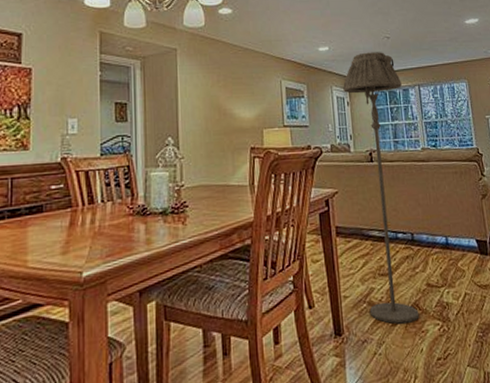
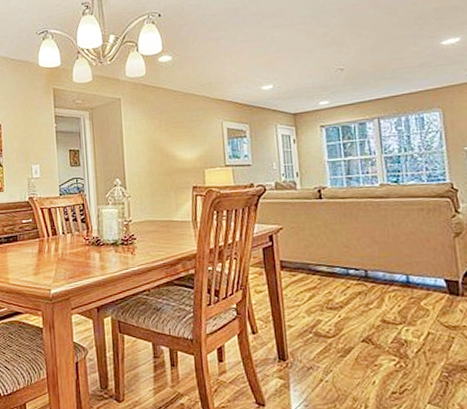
floor lamp: present [343,52,419,324] -> none [289,85,372,356]

